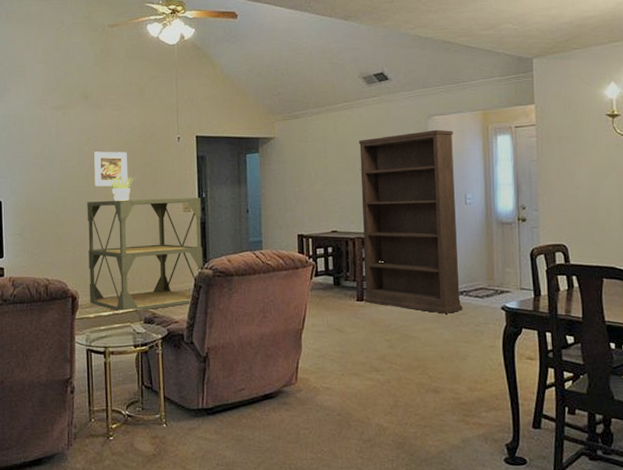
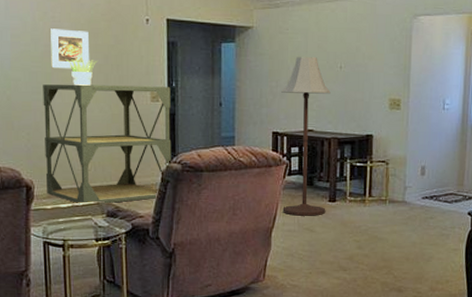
floor lamp: none [304,162,355,316] -> present [281,57,331,216]
bookshelf: present [358,129,463,314] -> none [336,30,438,217]

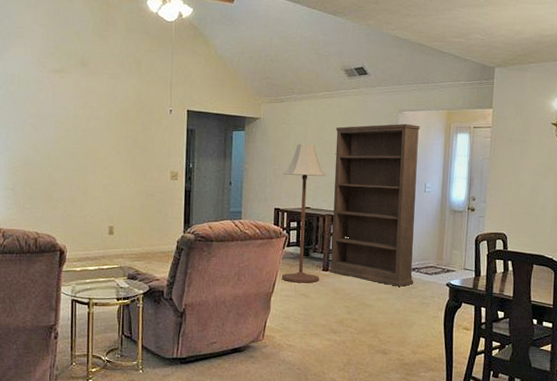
shelving unit: present [43,84,172,204] -> none [77,163,188,268]
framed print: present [51,28,90,69] -> none [87,116,121,151]
potted plant: present [66,58,96,86] -> none [100,141,126,165]
bookshelf: none [336,30,438,217] -> present [328,123,420,287]

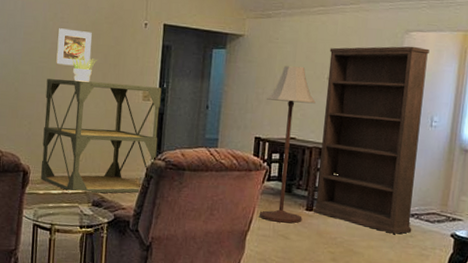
shelving unit: none [77,163,188,268] -> present [41,79,162,194]
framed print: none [87,116,121,151] -> present [56,28,92,66]
potted plant: none [100,141,126,165] -> present [70,56,96,82]

